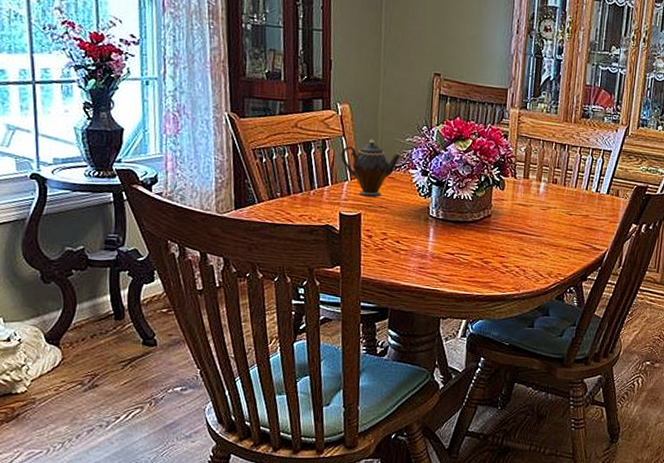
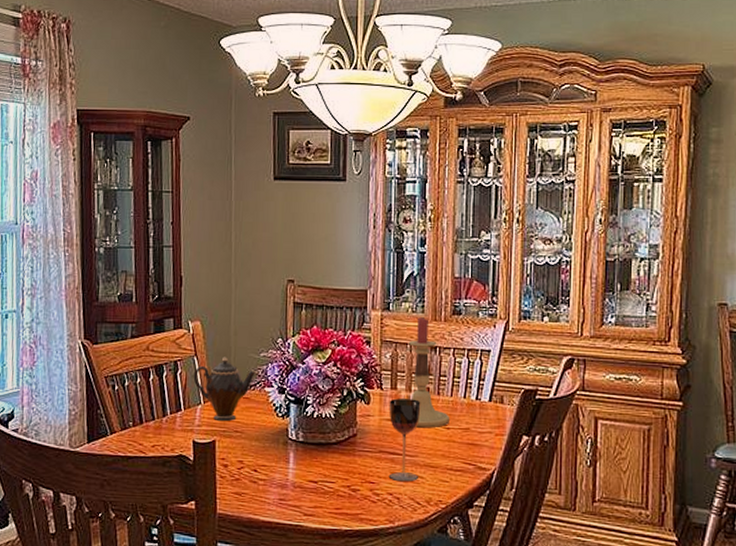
wineglass: none [518,186,549,258] -> present [389,398,421,482]
candlestick: none [541,117,572,214] -> present [408,317,449,428]

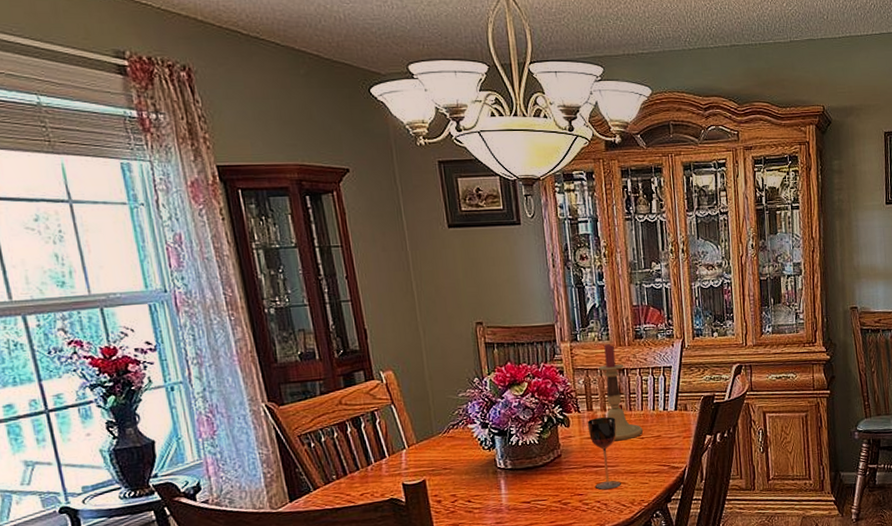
teapot: present [193,357,258,422] -> none [393,401,459,462]

